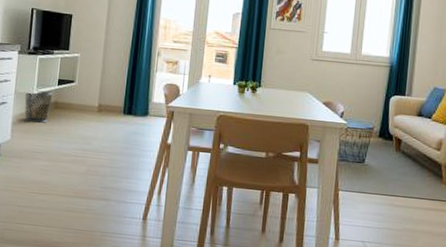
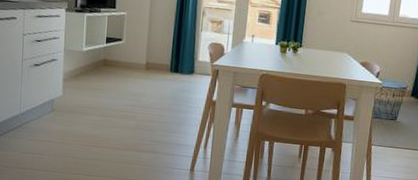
waste bin: present [24,90,53,123] -> none [74,48,102,80]

